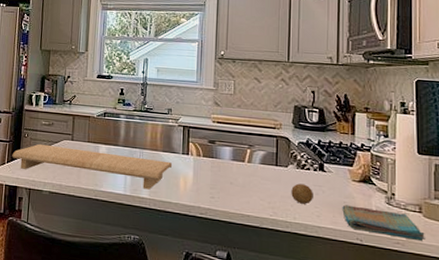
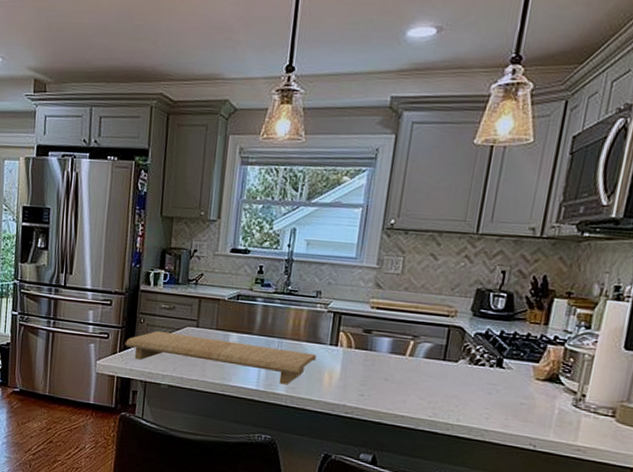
fruit: present [291,183,313,204] -> none [457,381,485,405]
dish towel: present [342,205,425,242] -> none [517,406,614,449]

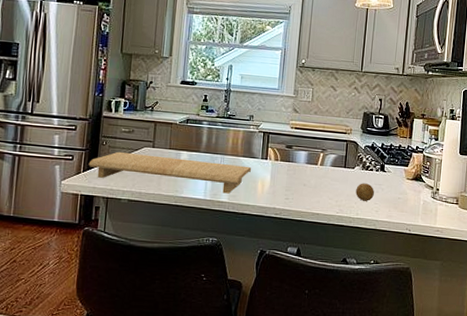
fruit: none [457,381,485,405] -> present [356,183,374,201]

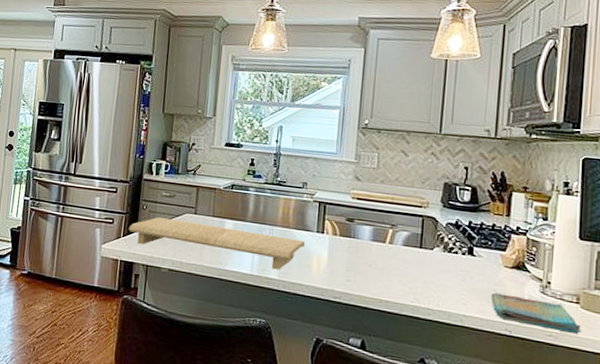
fruit: present [356,183,374,201] -> none [435,268,460,291]
dish towel: none [396,200,459,229] -> present [491,292,581,335]

